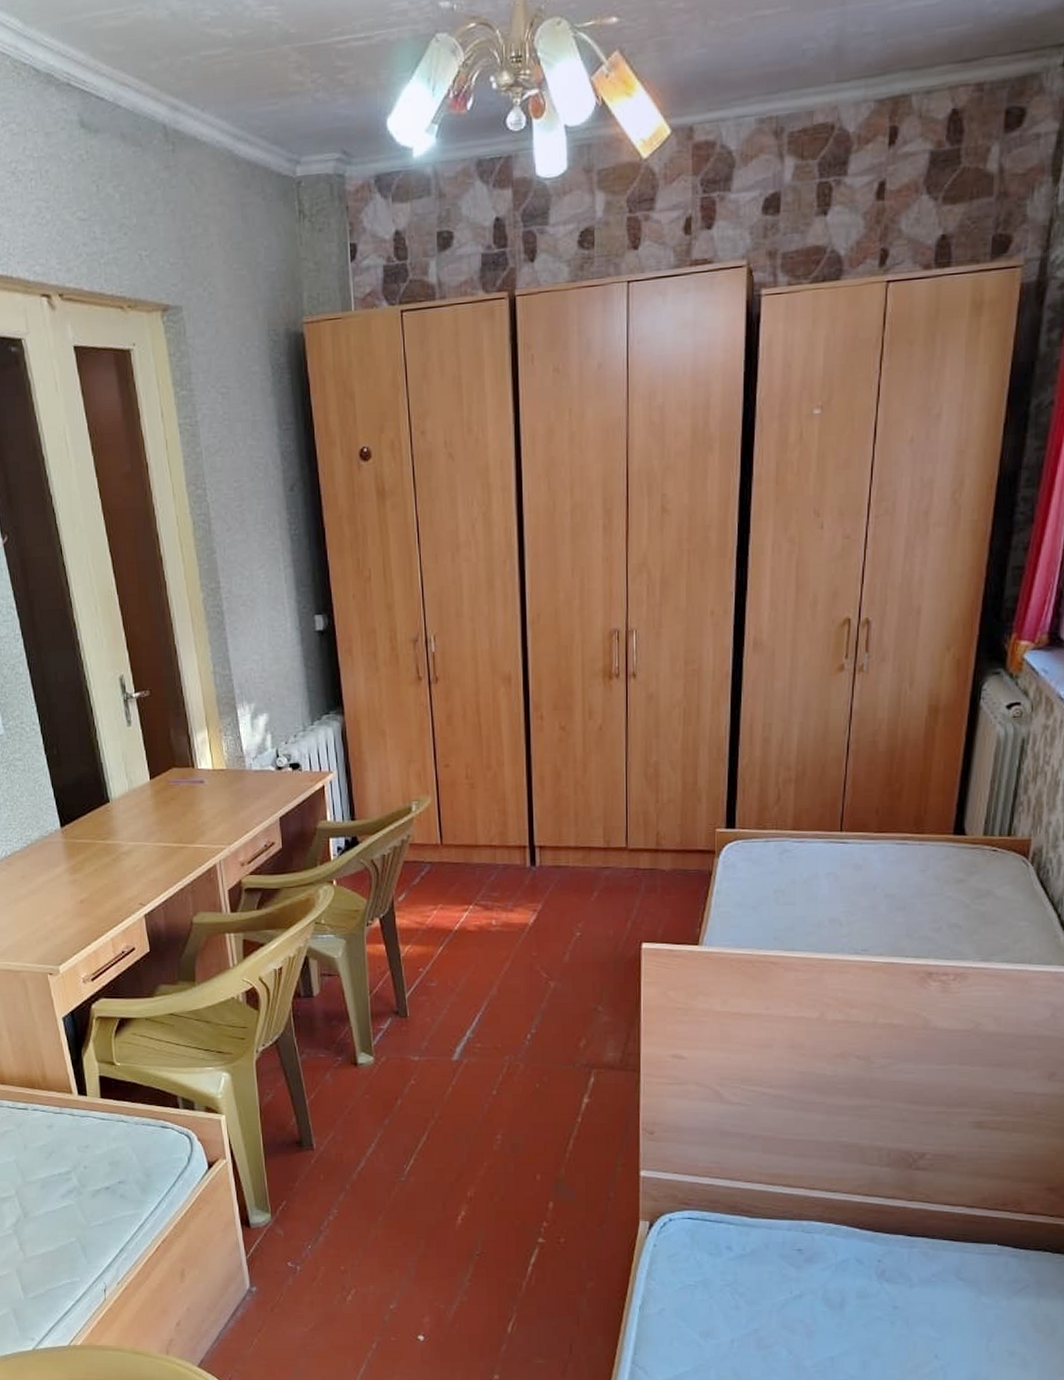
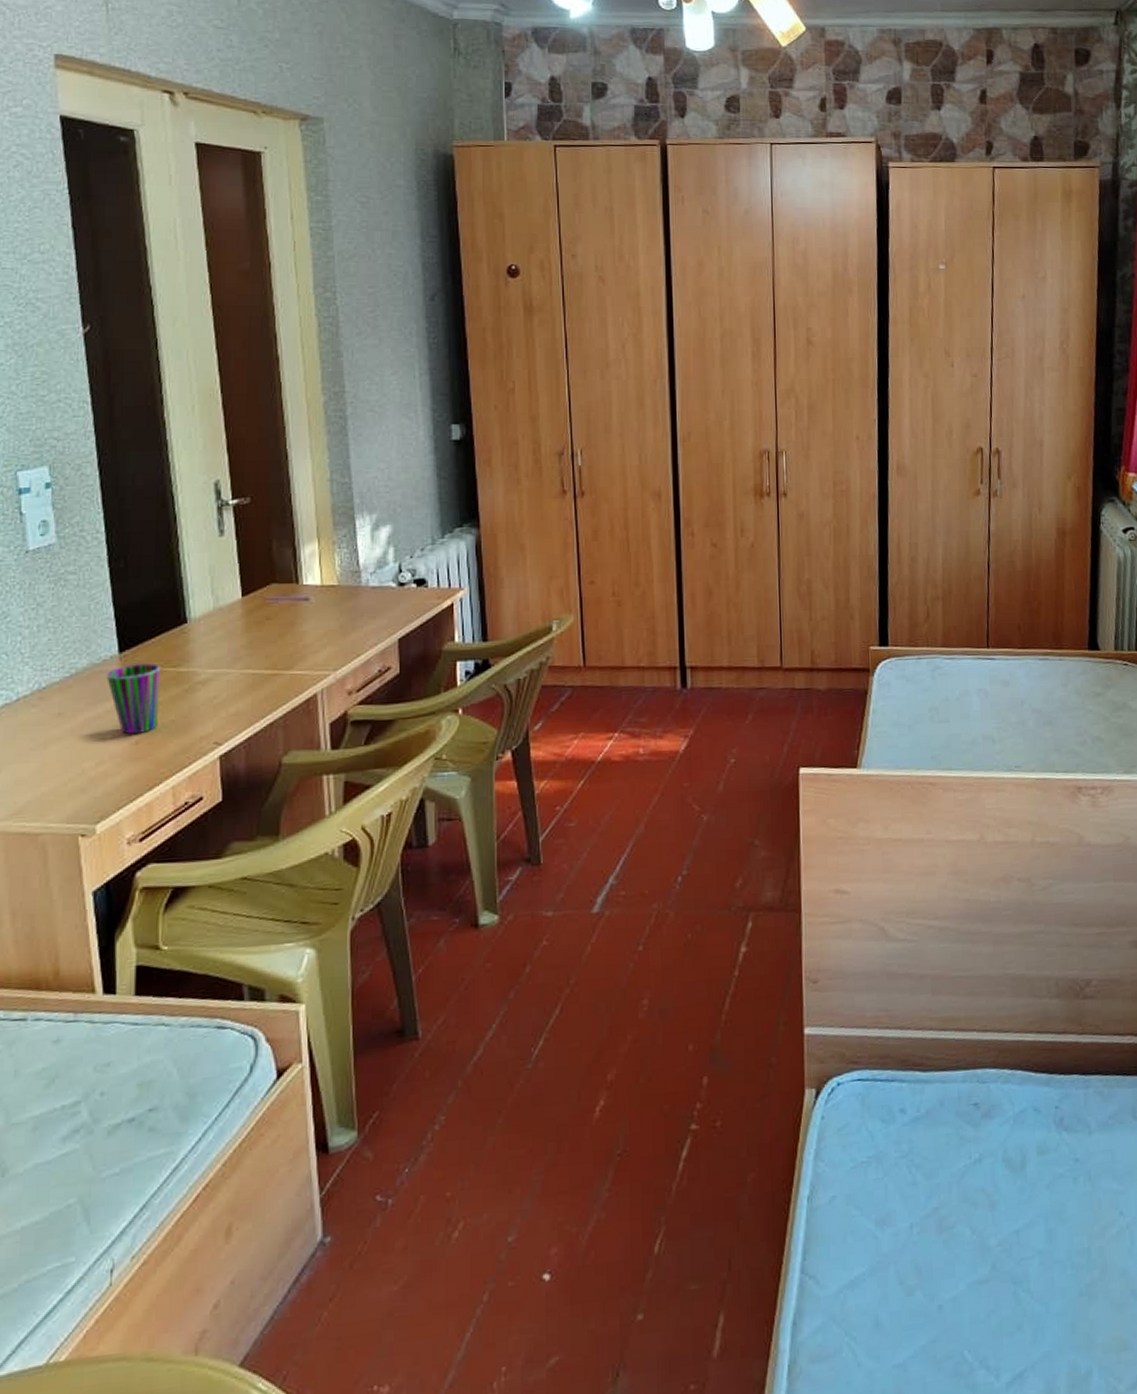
cup: none [54,836,96,895] -> present [107,663,160,735]

